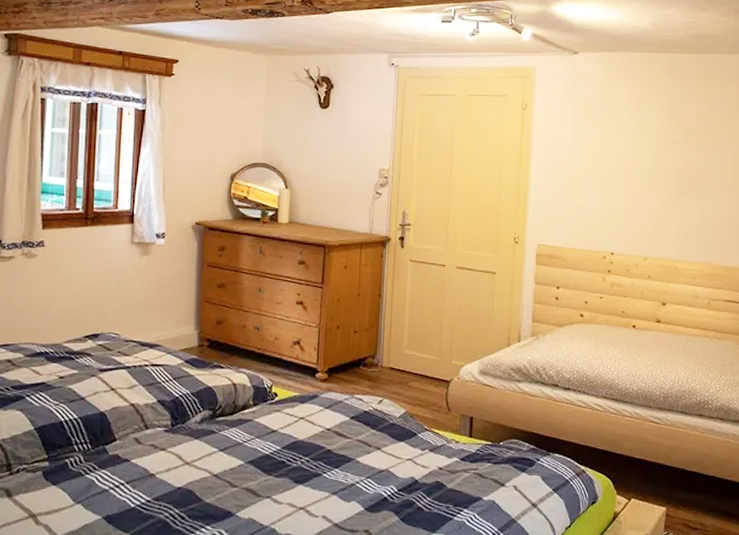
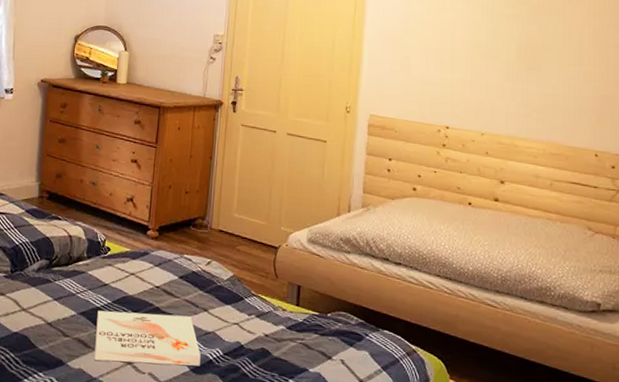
book: none [265,456,375,508] -> present [94,310,201,366]

